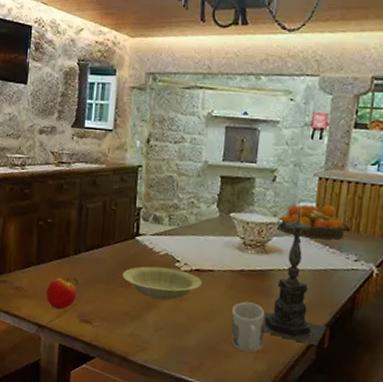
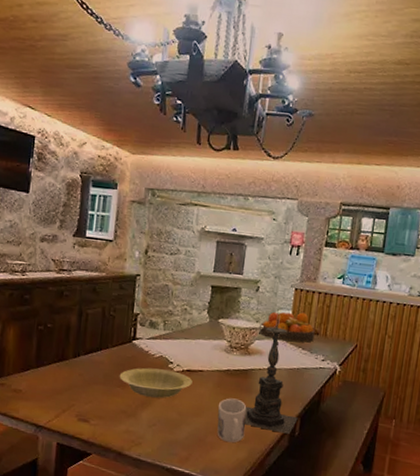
apple: present [46,277,79,310] -> none [44,379,78,411]

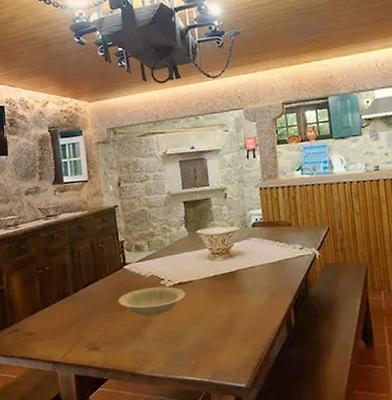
mug: present [217,398,247,443] -> none [214,301,245,344]
candle holder: present [244,313,298,434] -> none [239,214,291,325]
fruit bowl: present [259,311,315,342] -> none [235,208,288,238]

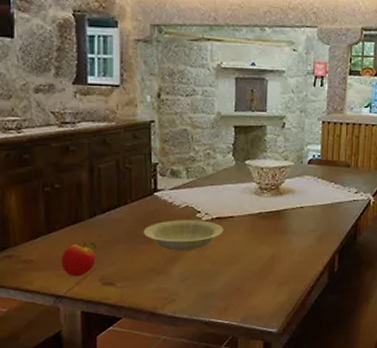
apple: none [55,313,83,345] -> present [61,242,97,277]

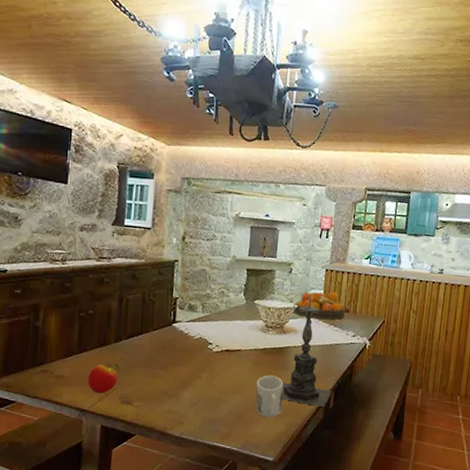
bowl: present [143,220,224,250] -> none [160,349,231,378]
mug: none [253,241,284,287] -> present [256,375,284,418]
candle holder: none [281,149,336,271] -> present [281,293,332,407]
fruit bowl: none [289,145,346,176] -> present [293,291,345,320]

